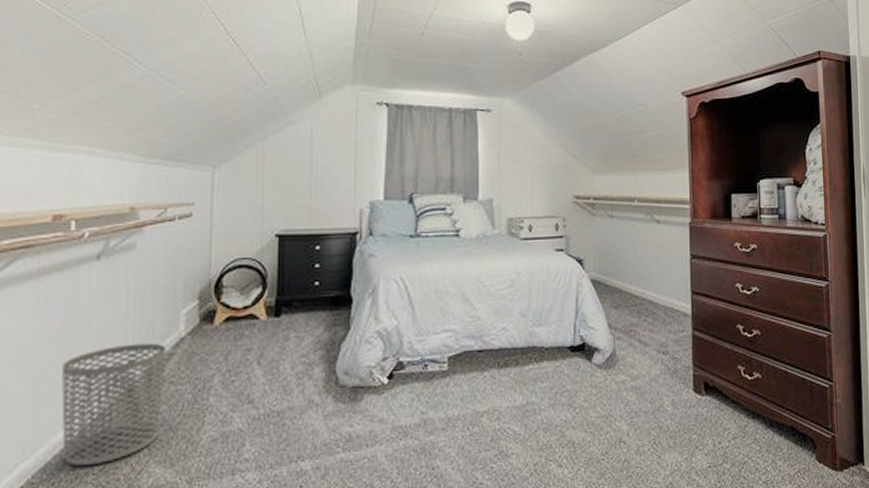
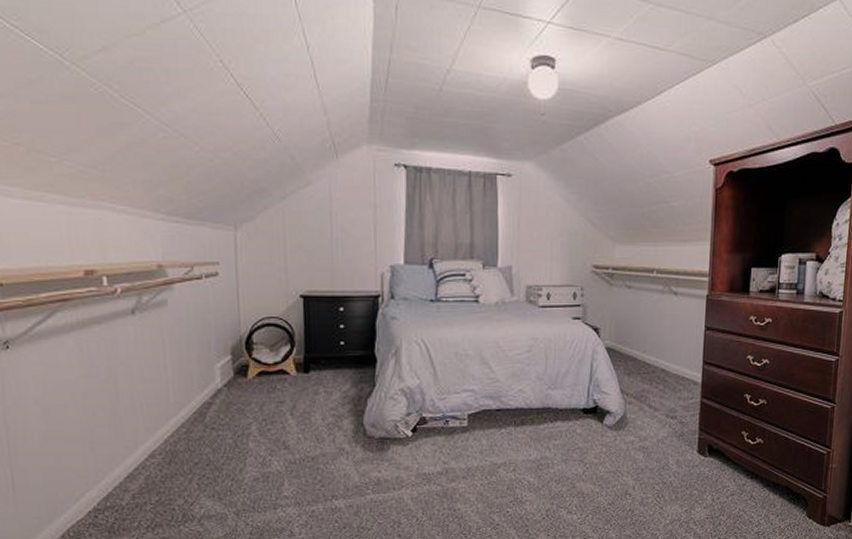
waste bin: present [61,343,166,466] -> none [112,393,206,496]

